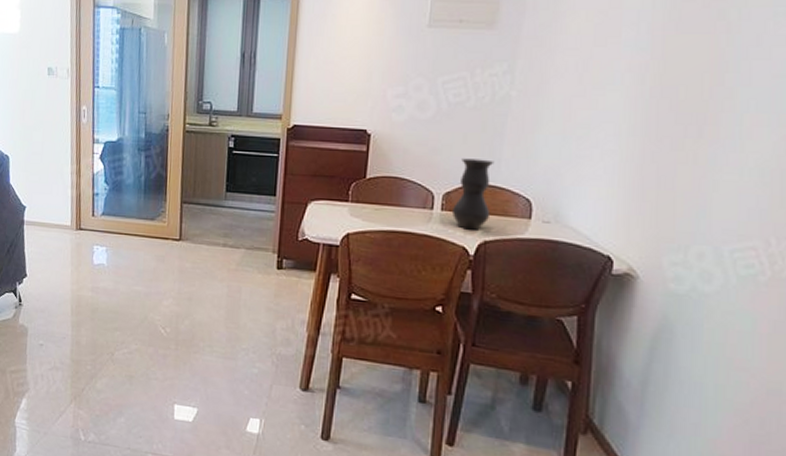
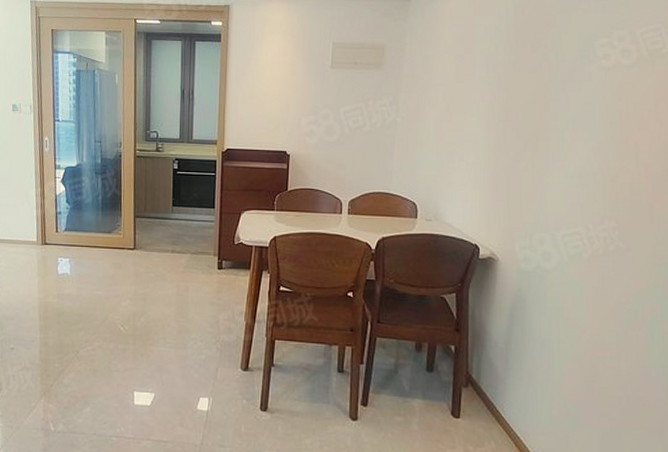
vase: present [451,158,495,230] -> none [356,172,387,229]

